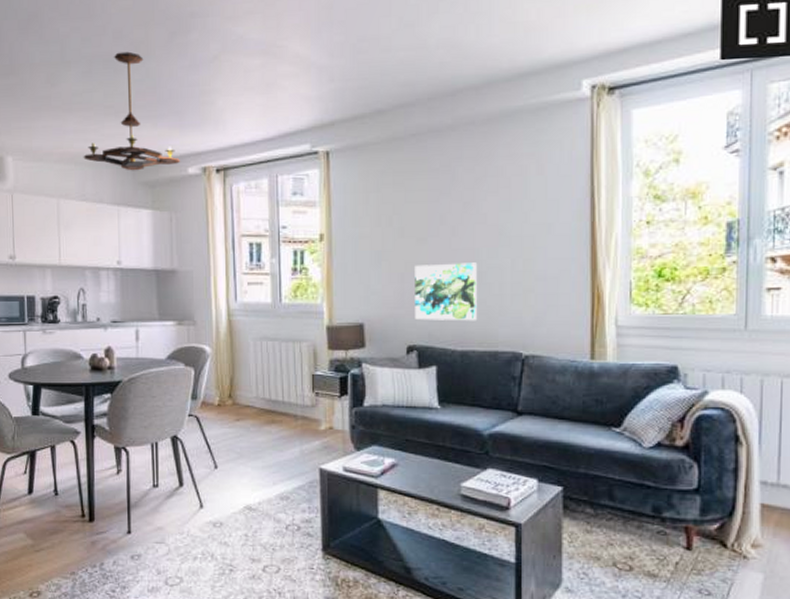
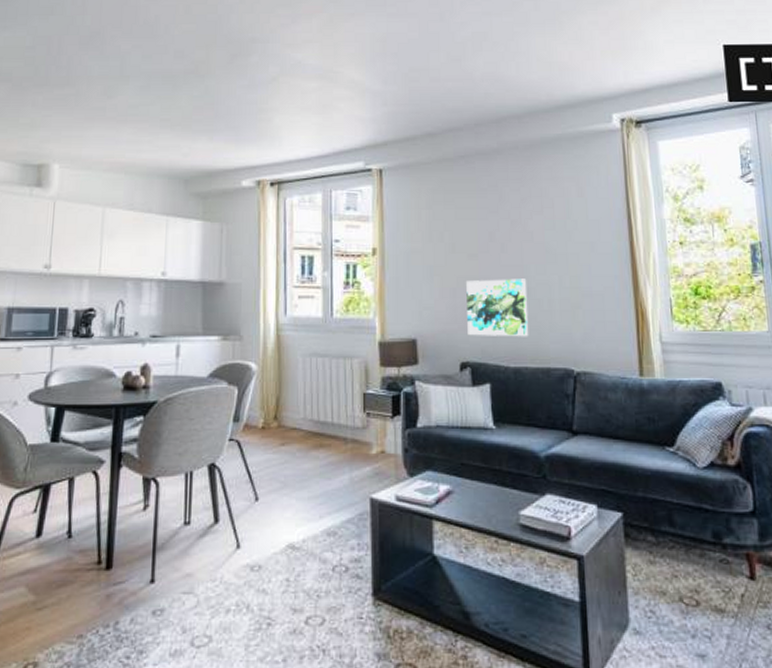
chandelier: present [83,51,180,171] -> none [134,70,234,182]

